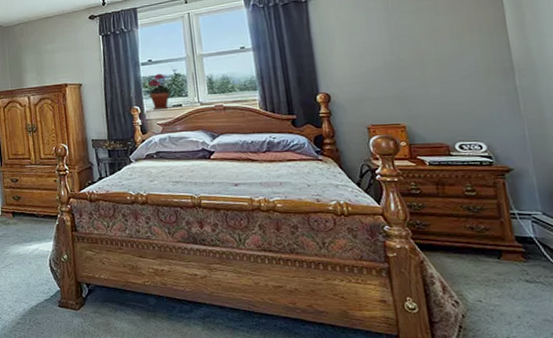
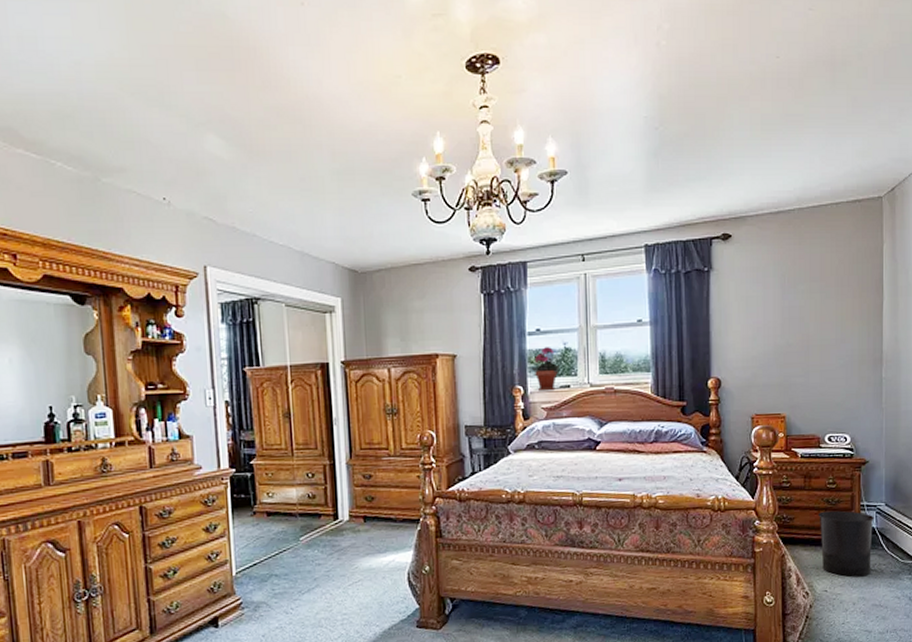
waste bin: none [459,218,536,289] -> present [819,510,874,577]

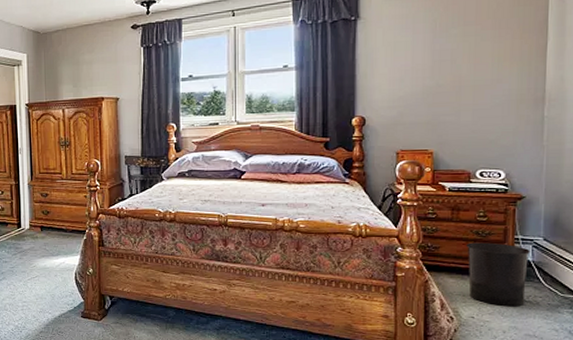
potted plant: present [532,347,561,392] -> none [184,90,210,128]

